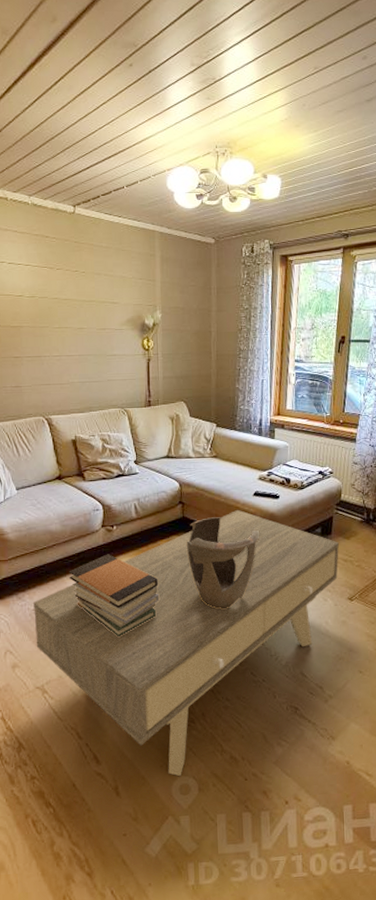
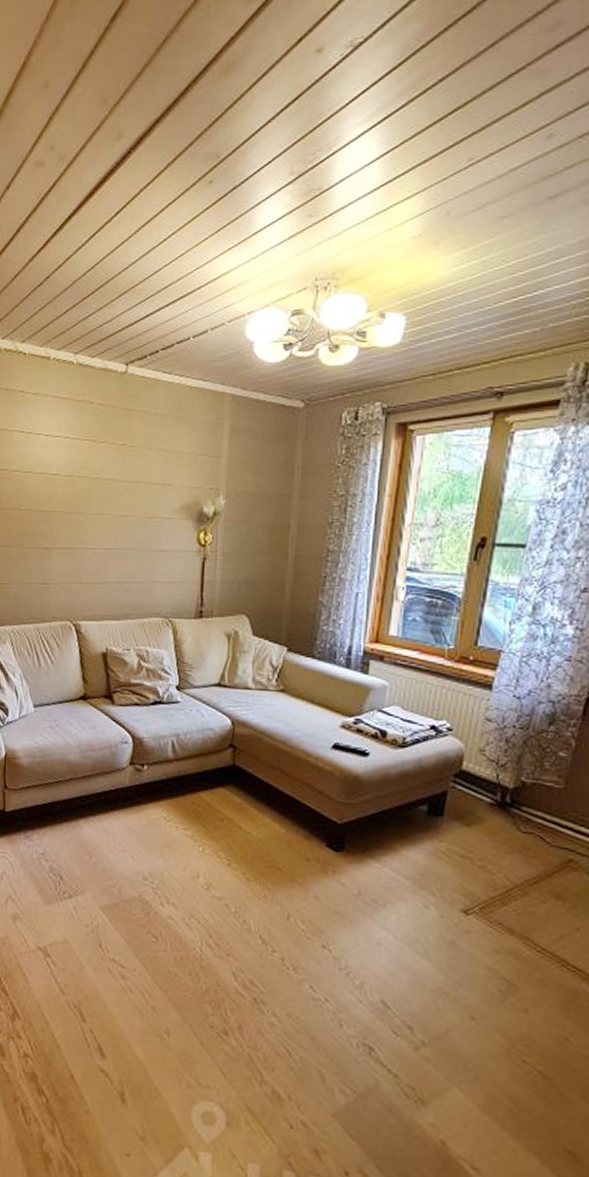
coffee table: present [33,509,339,777] -> none [42,764,453,1100]
book stack: present [68,554,160,638] -> none [85,799,195,906]
decorative bowl: present [186,517,260,609] -> none [234,770,337,894]

